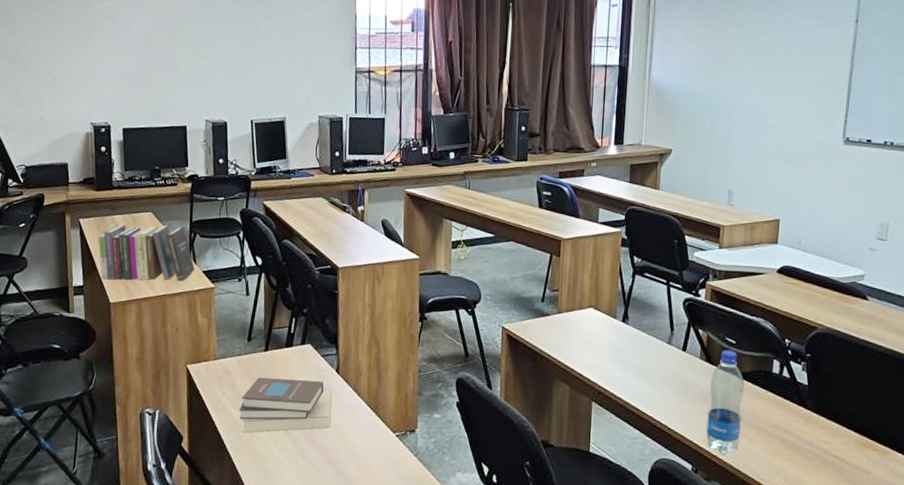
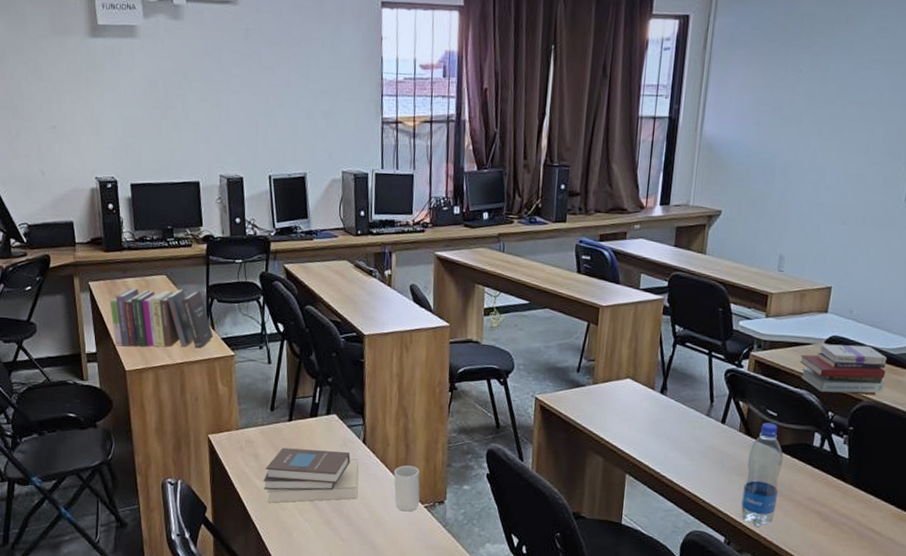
cup: none [366,394,392,441] -> present [394,465,420,512]
books: none [754,273,838,323] -> present [800,343,887,395]

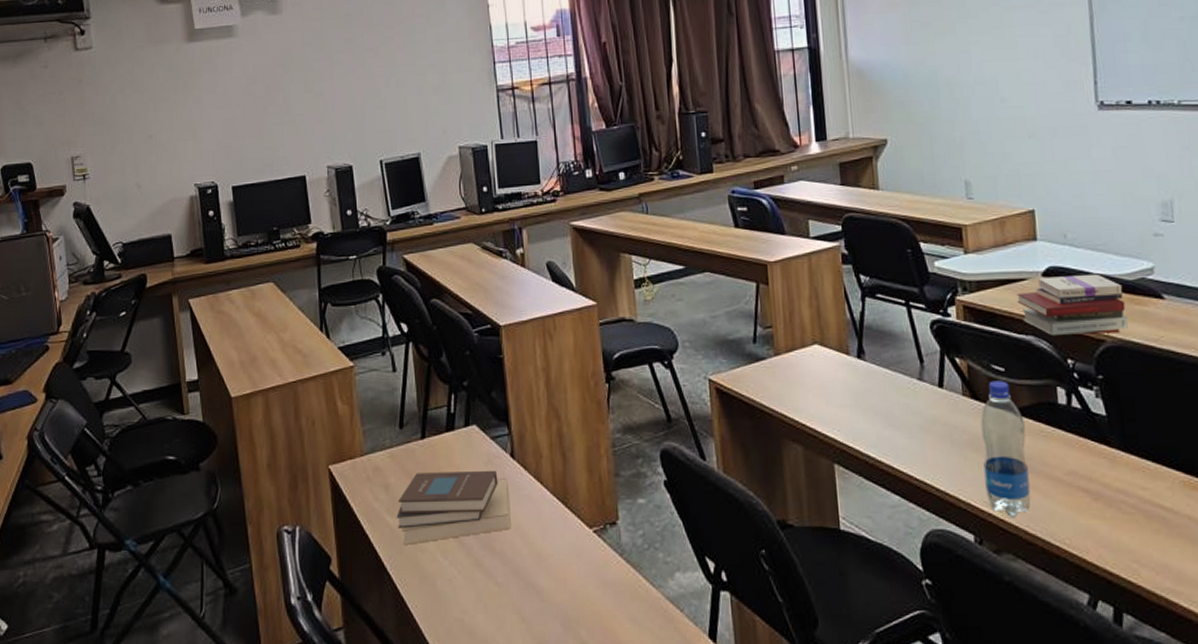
books: present [110,288,213,348] -> none [212,295,328,370]
cup: present [394,465,420,512] -> none [552,480,587,540]

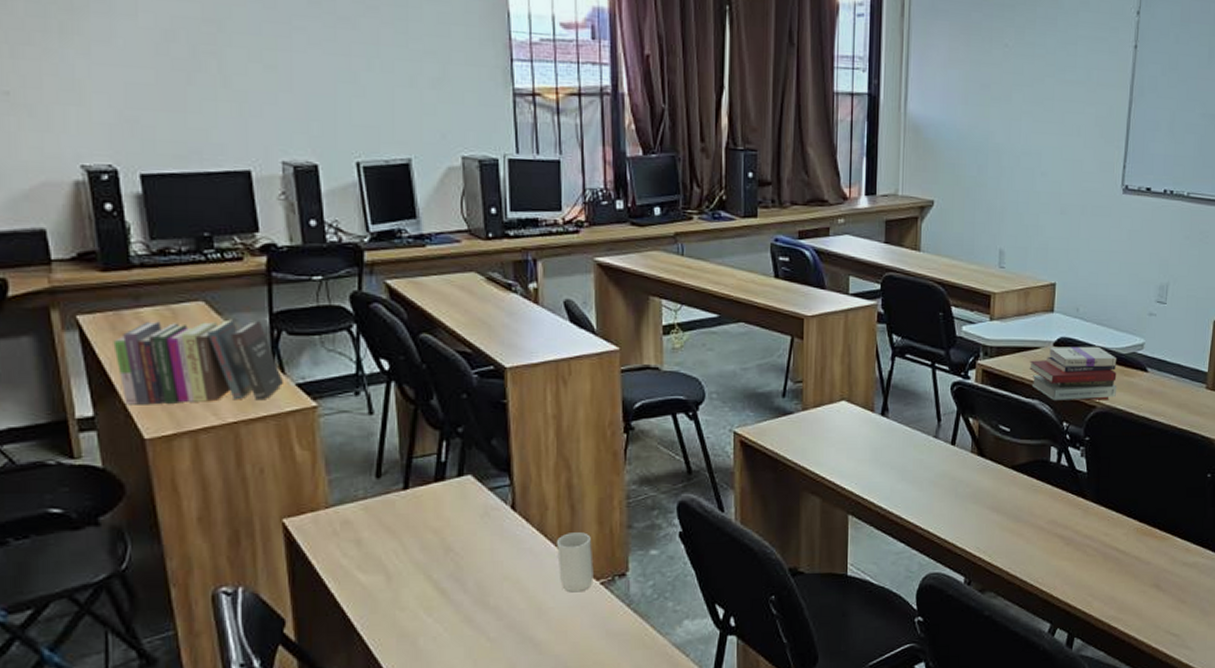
books: none [212,295,328,370] -> present [113,319,283,405]
books: present [396,470,511,545] -> none [370,522,508,603]
cup: none [552,480,587,540] -> present [557,532,594,593]
bottle: present [979,380,1031,516] -> none [980,440,1020,560]

